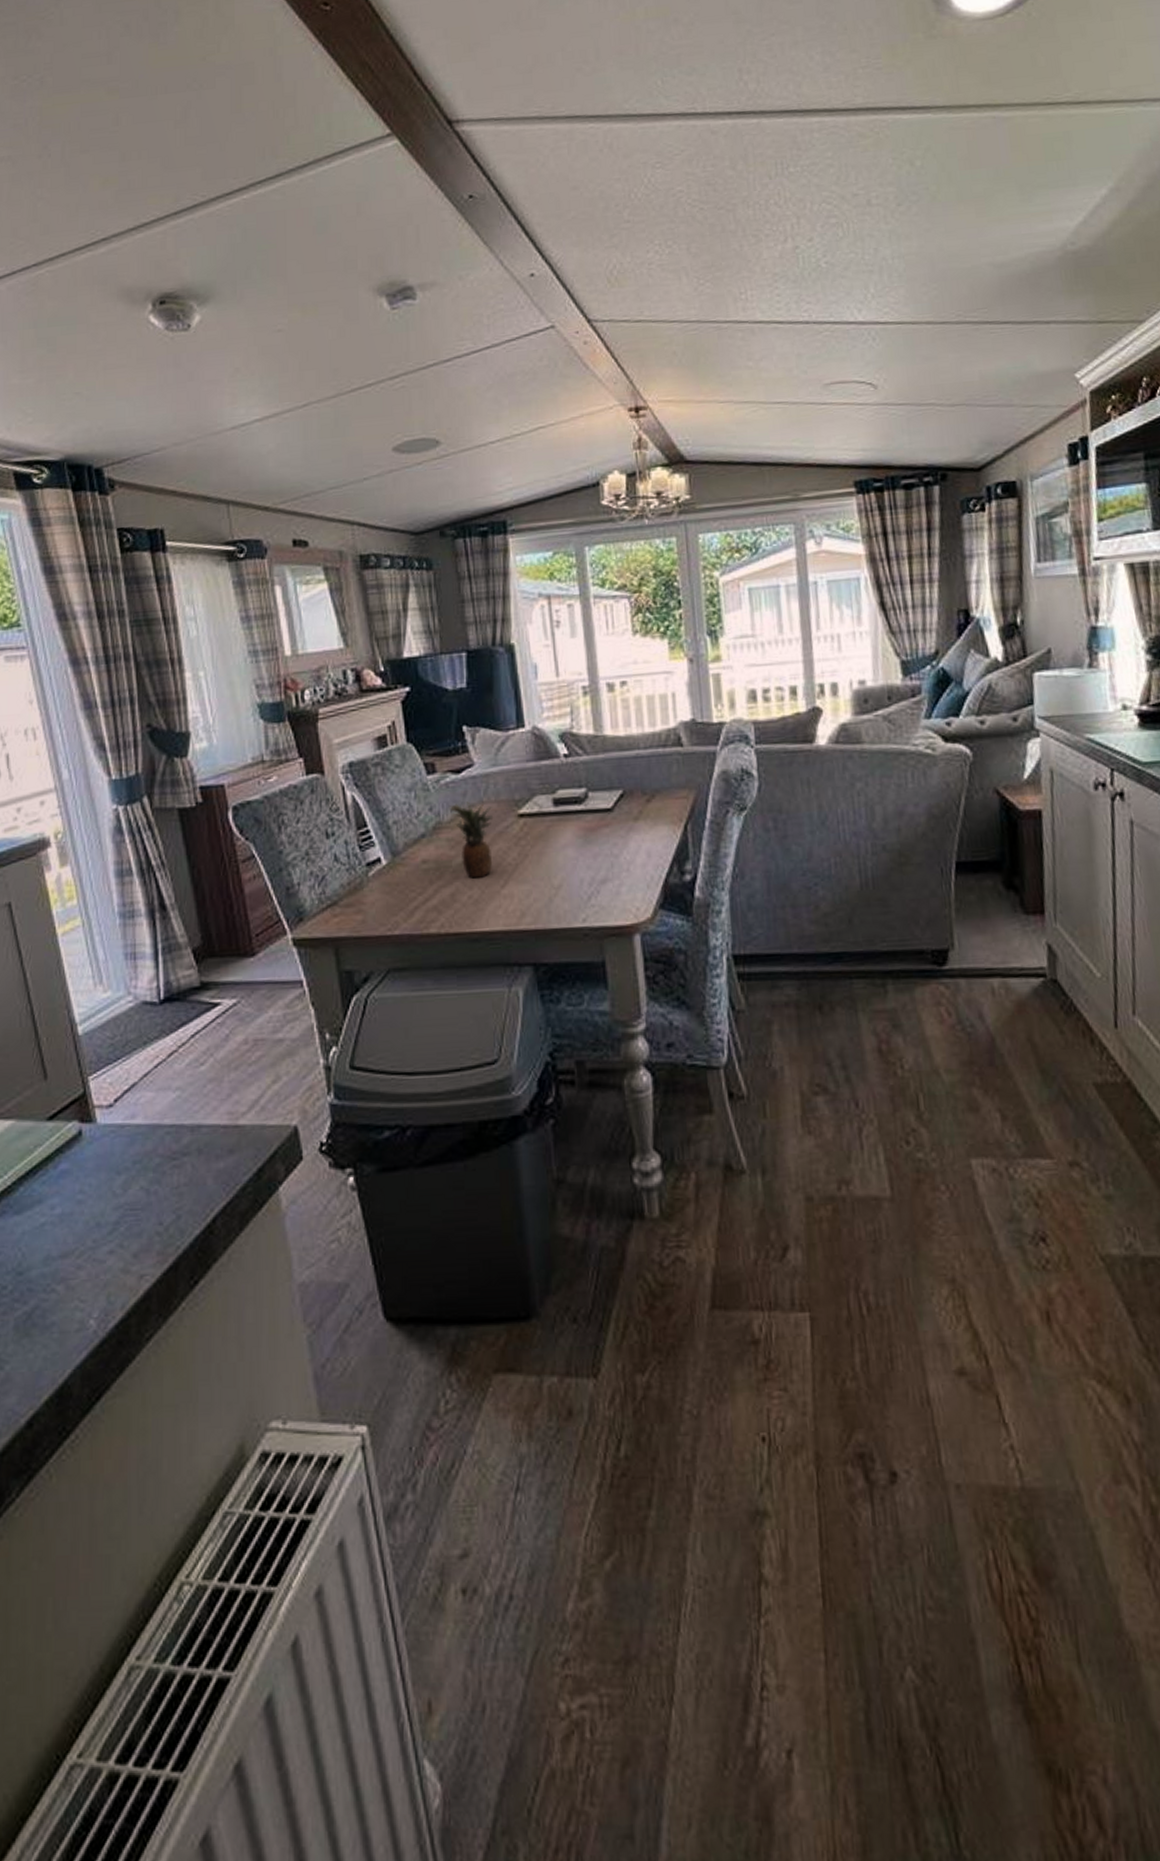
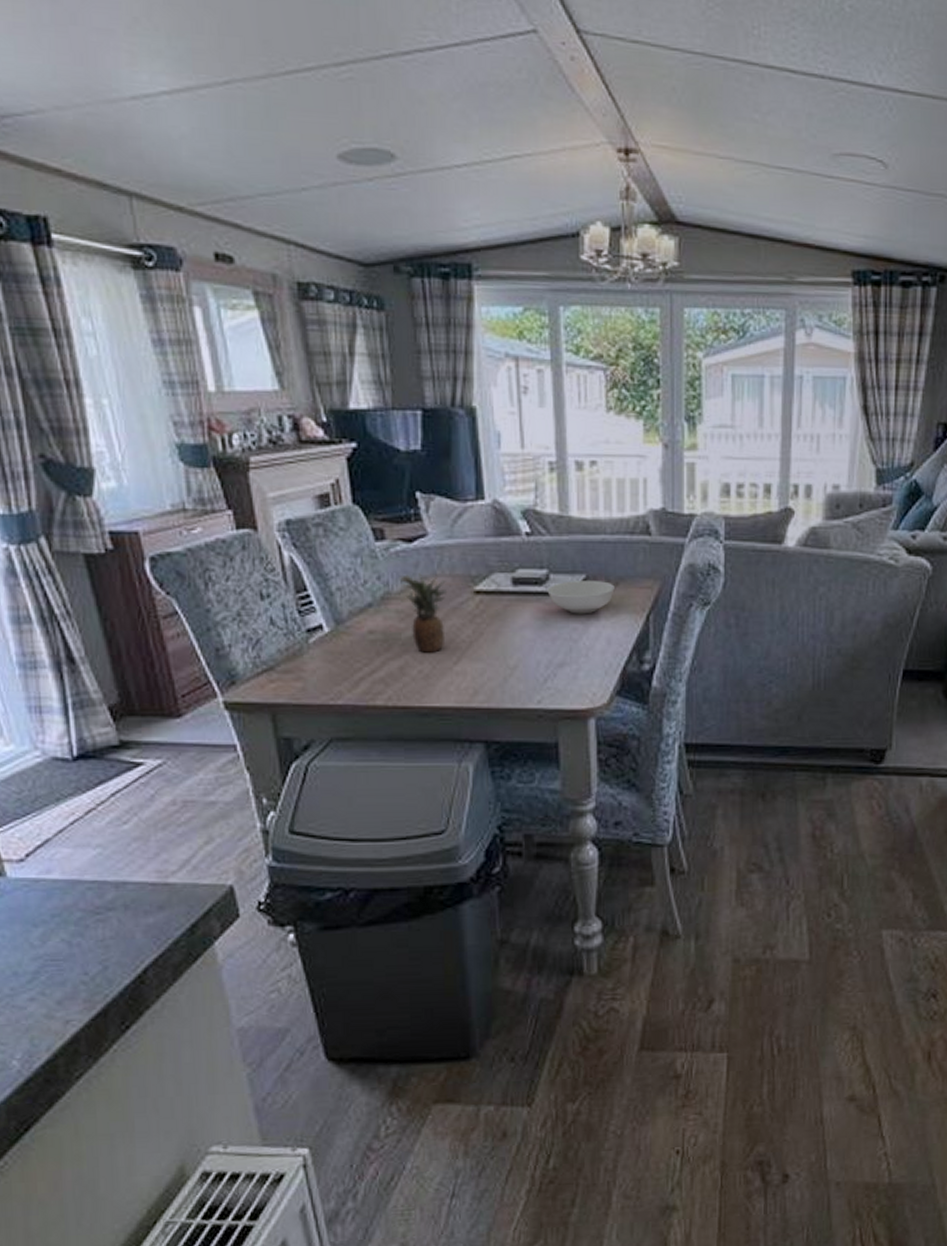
bowl: none [586,795,652,830] -> present [547,581,615,614]

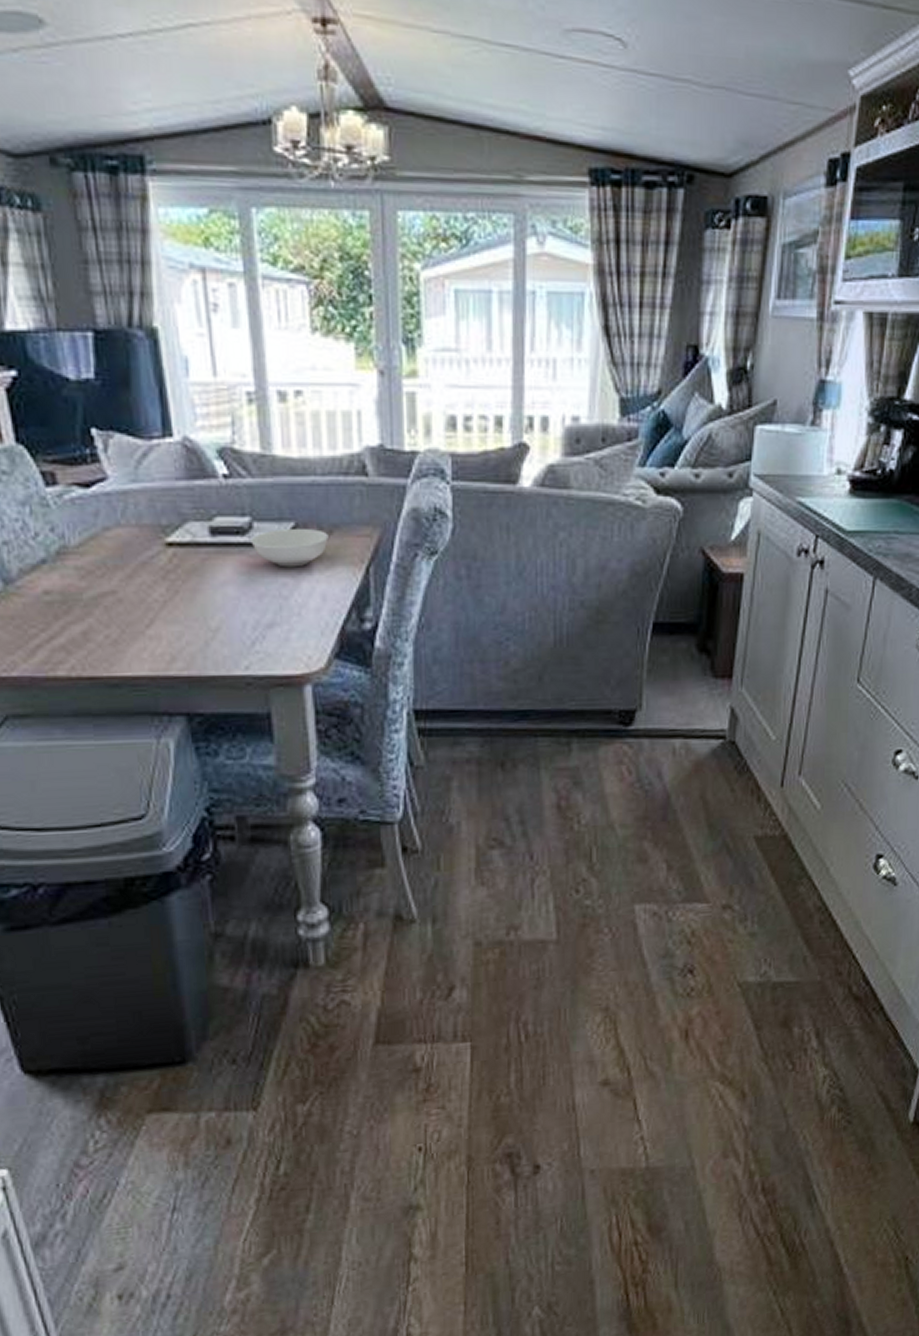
fruit: present [399,573,448,653] -> none [76,523,135,615]

